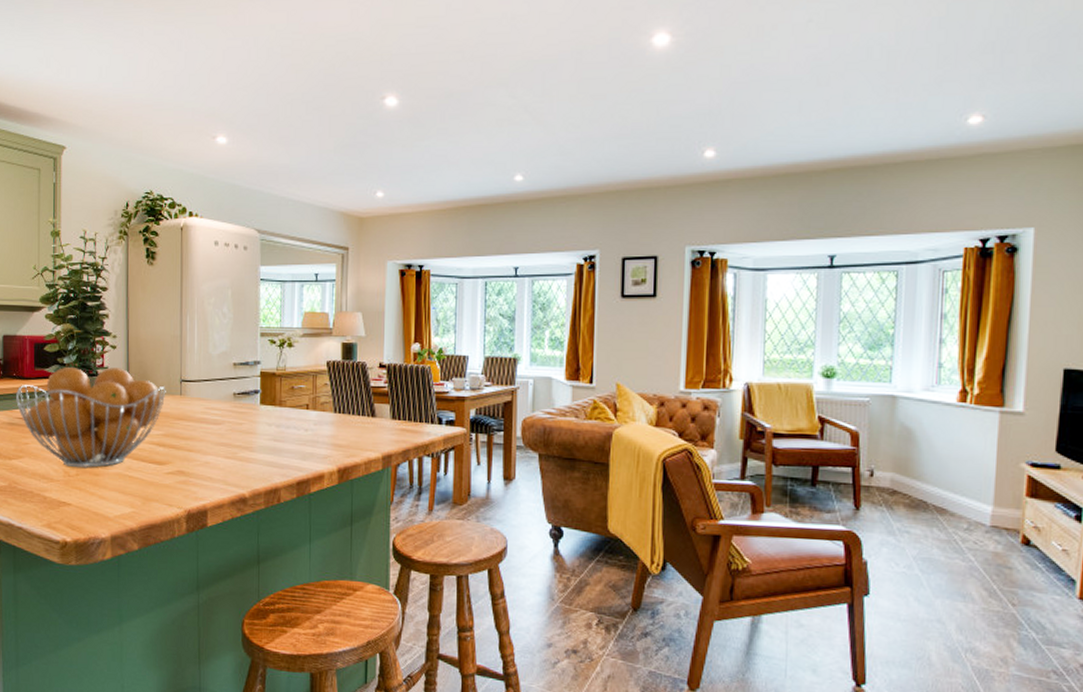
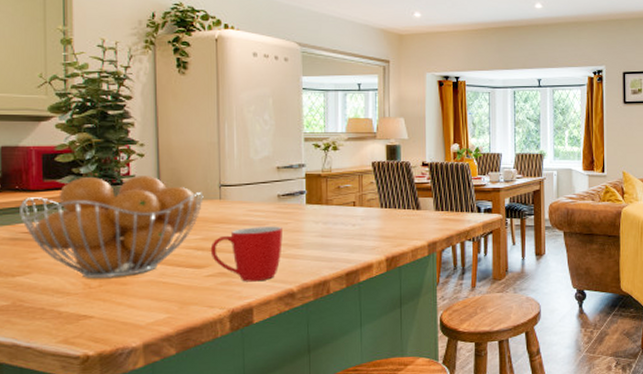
mug: none [170,425,237,483] -> present [210,226,283,282]

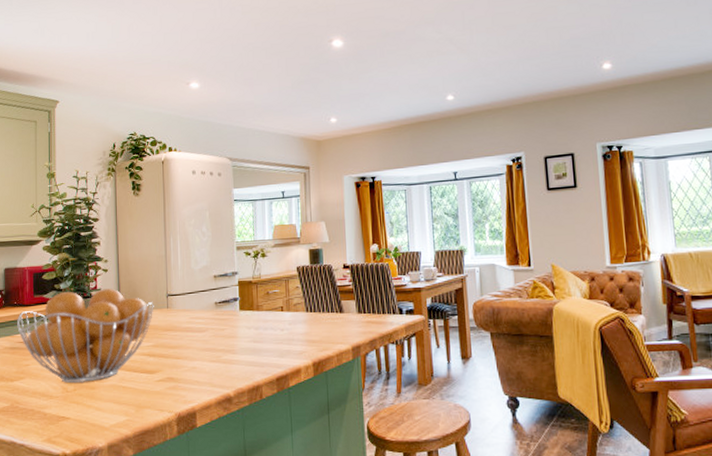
mug: present [210,226,283,282] -> none [160,332,220,387]

